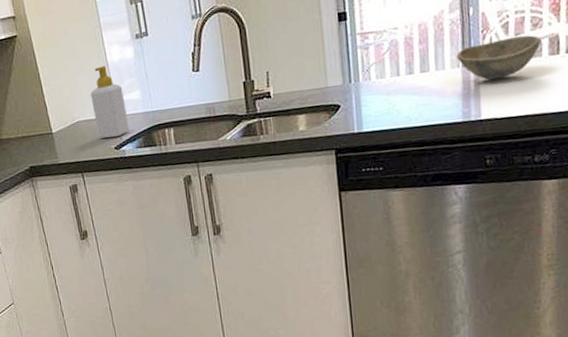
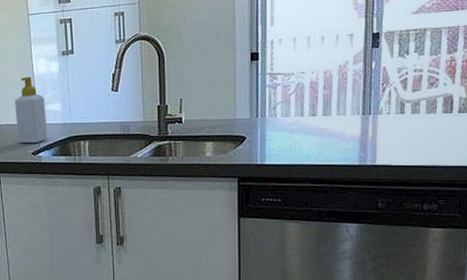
bowl: present [456,35,542,80] -> none [357,93,437,129]

